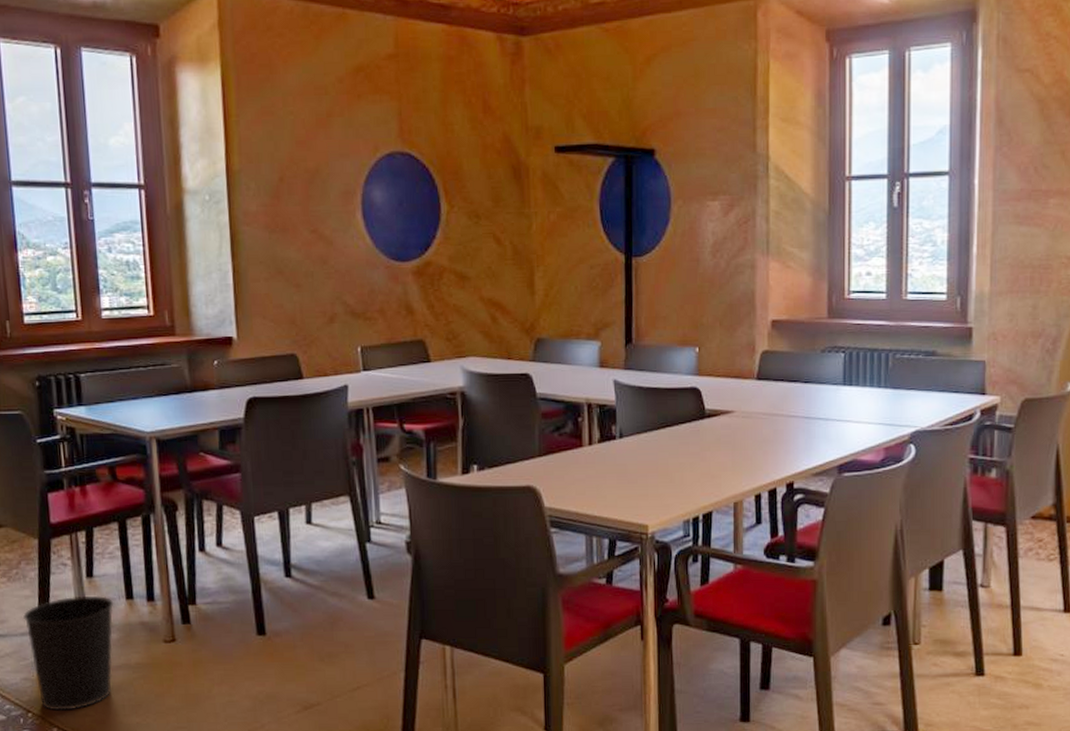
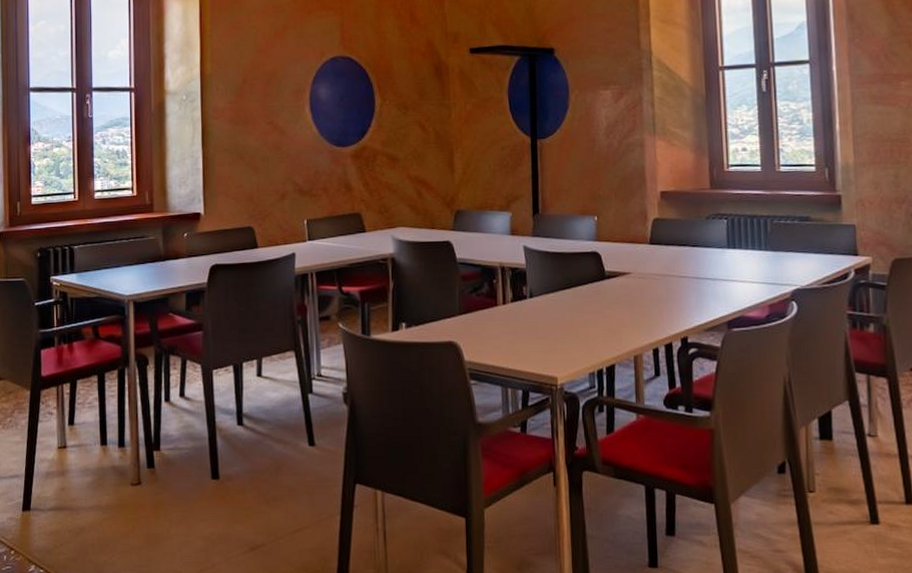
wastebasket: present [23,595,114,711] -> none [13,441,90,549]

